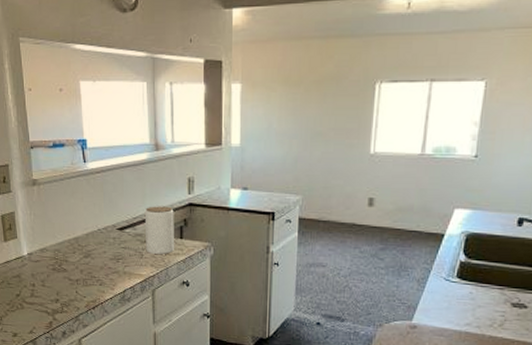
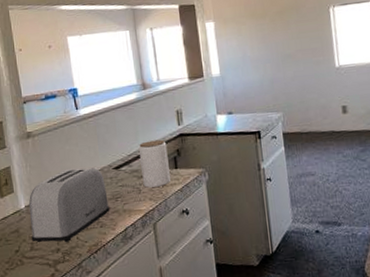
toaster: none [31,223,111,294] -> present [28,167,110,243]

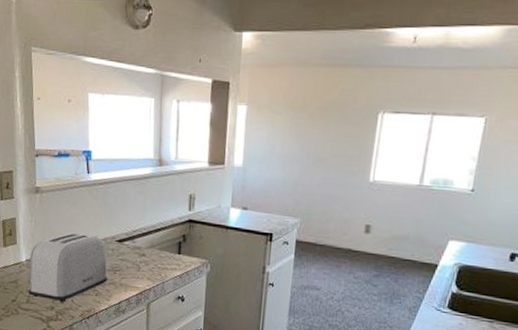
jar: present [138,139,172,188] -> none [143,220,174,269]

